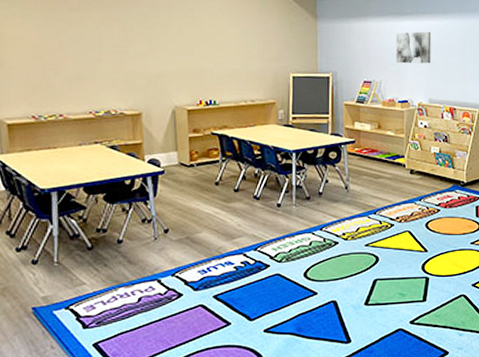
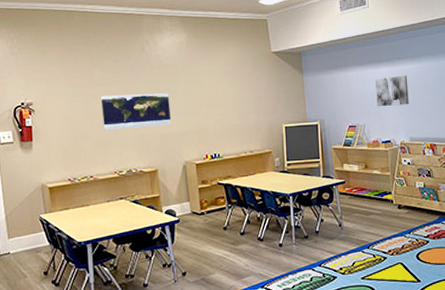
map: none [77,23,162,64] -> present [101,93,171,130]

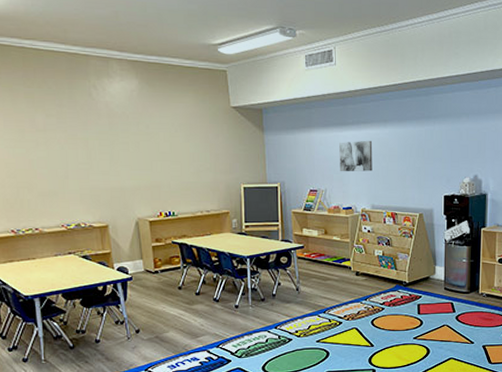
map: present [101,93,171,130] -> none [44,143,123,181]

